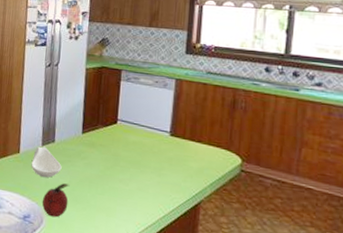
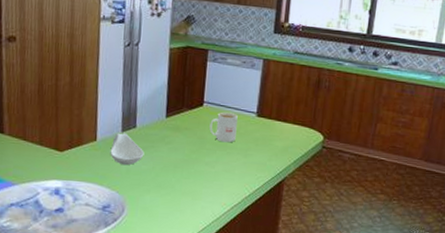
fruit: present [41,183,70,218] -> none [123,170,153,205]
mug: none [123,130,151,161] -> present [209,112,238,143]

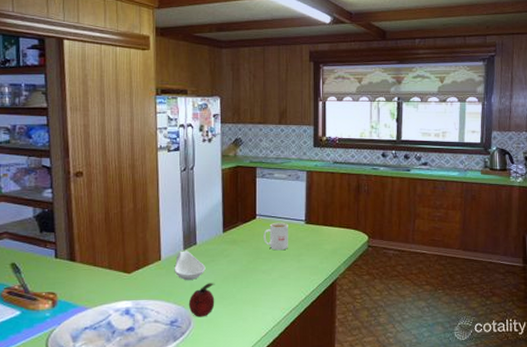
fruit: none [123,170,153,205] -> present [188,283,215,317]

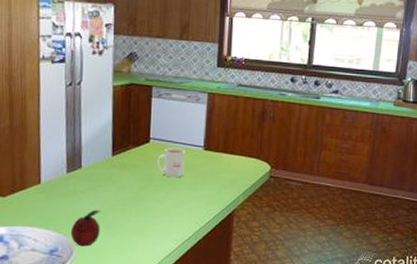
spoon rest: present [174,251,206,281] -> none [55,174,91,207]

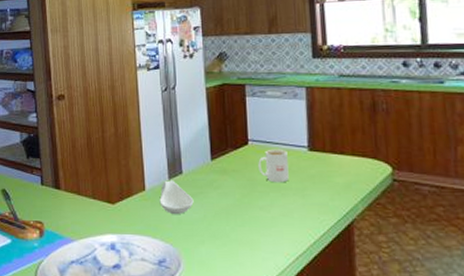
spoon rest: none [55,174,91,207] -> present [159,180,194,215]
fruit: present [70,210,101,247] -> none [176,219,206,258]

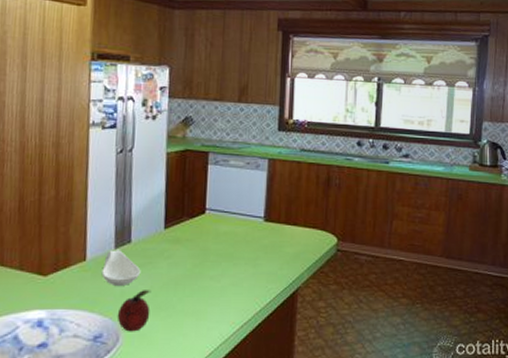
fruit: none [176,219,206,258] -> present [117,290,152,332]
mug: present [258,149,289,183] -> none [213,218,244,253]

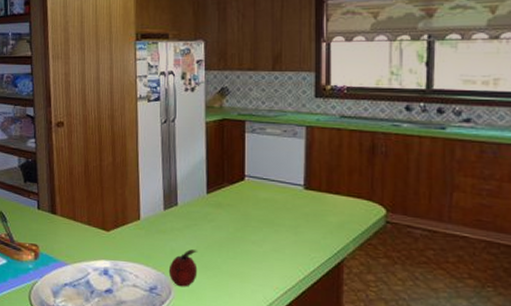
spoon rest: present [101,250,141,287] -> none [153,211,188,245]

